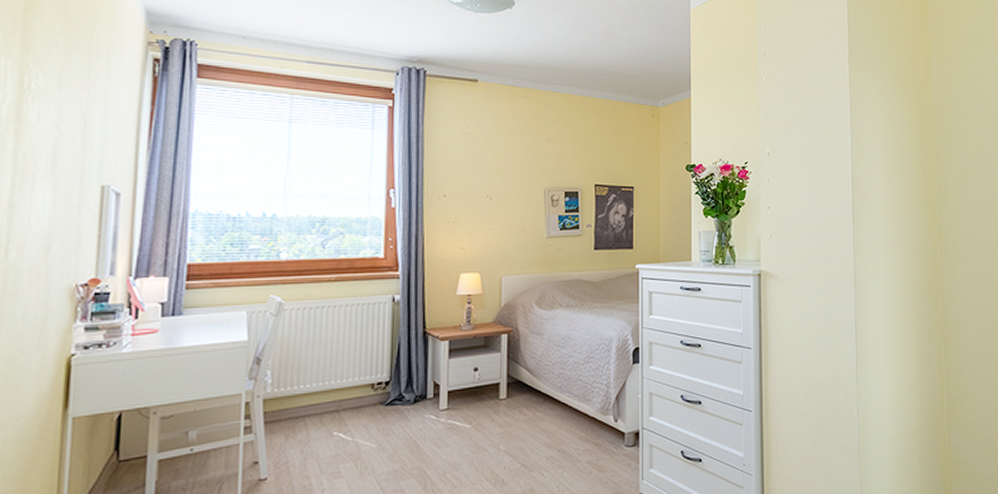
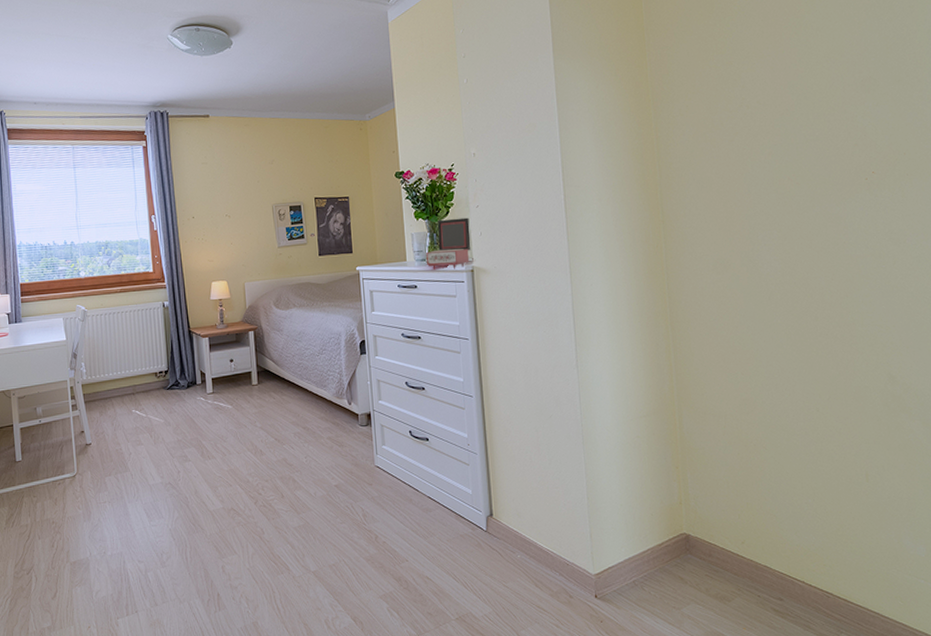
jewelry box: none [712,218,760,273] -> present [426,217,471,271]

